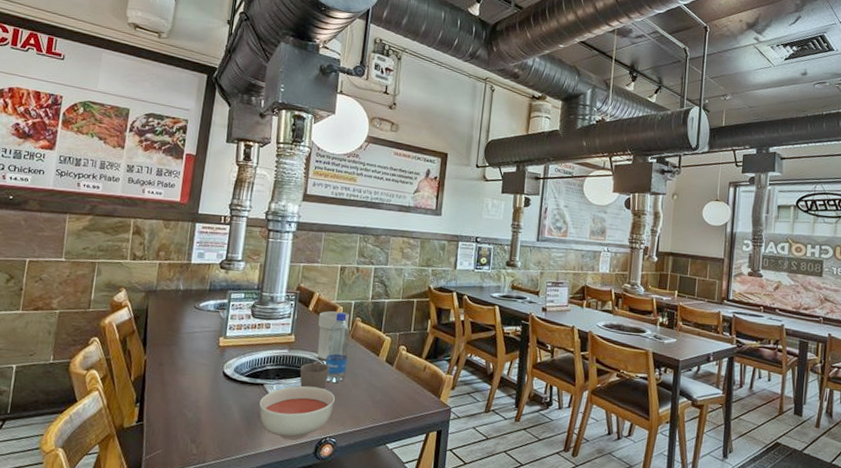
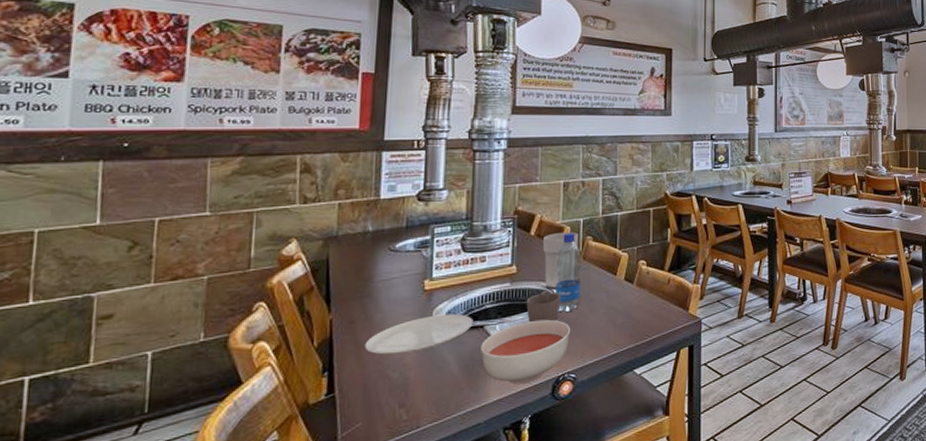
plate: none [169,368,256,398] -> present [364,313,473,356]

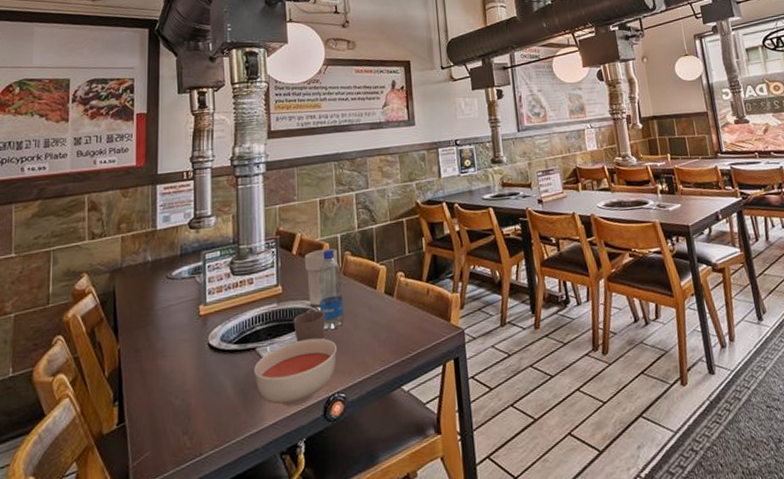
plate: present [364,313,473,356] -> none [149,337,246,383]

